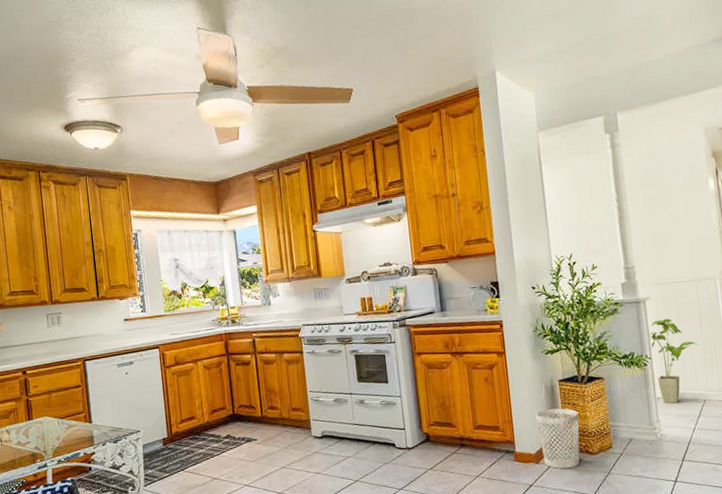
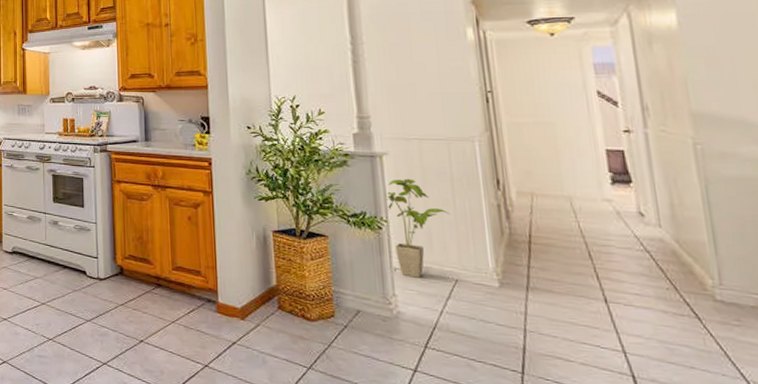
wastebasket: present [535,408,580,469] -> none [243,261,295,332]

